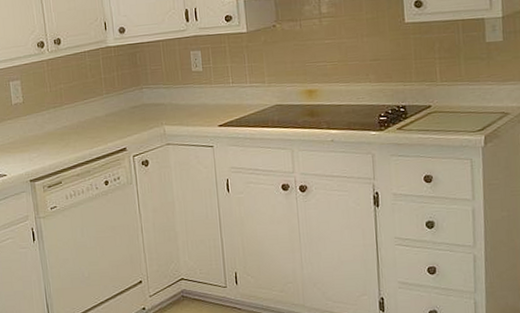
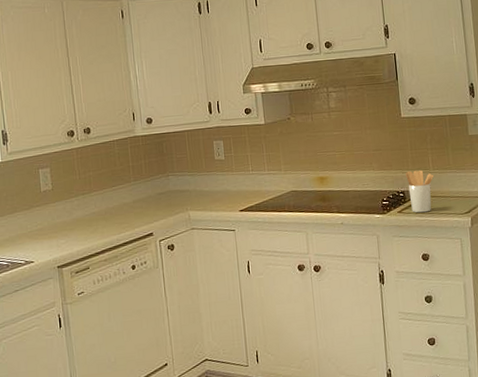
utensil holder: none [408,82,442,130] -> present [405,169,434,213]

